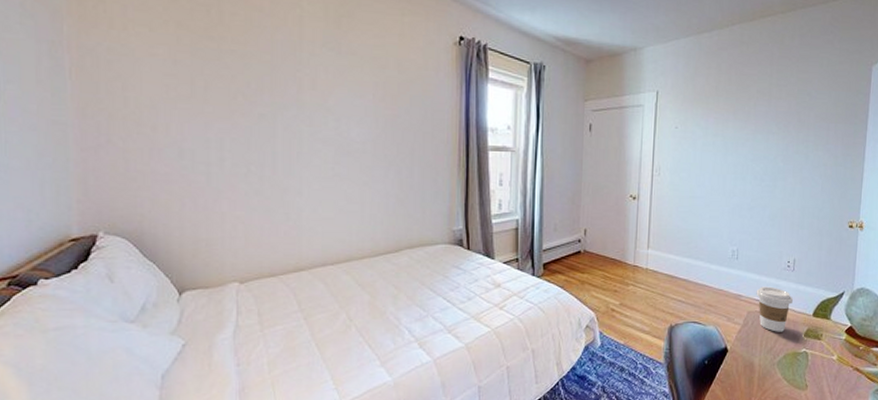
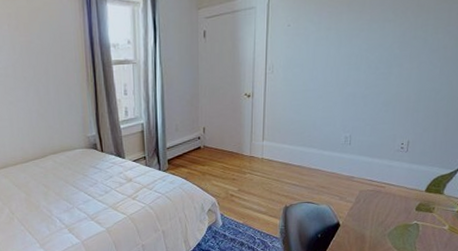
coffee cup: present [756,286,793,332] -> none [368,167,405,208]

